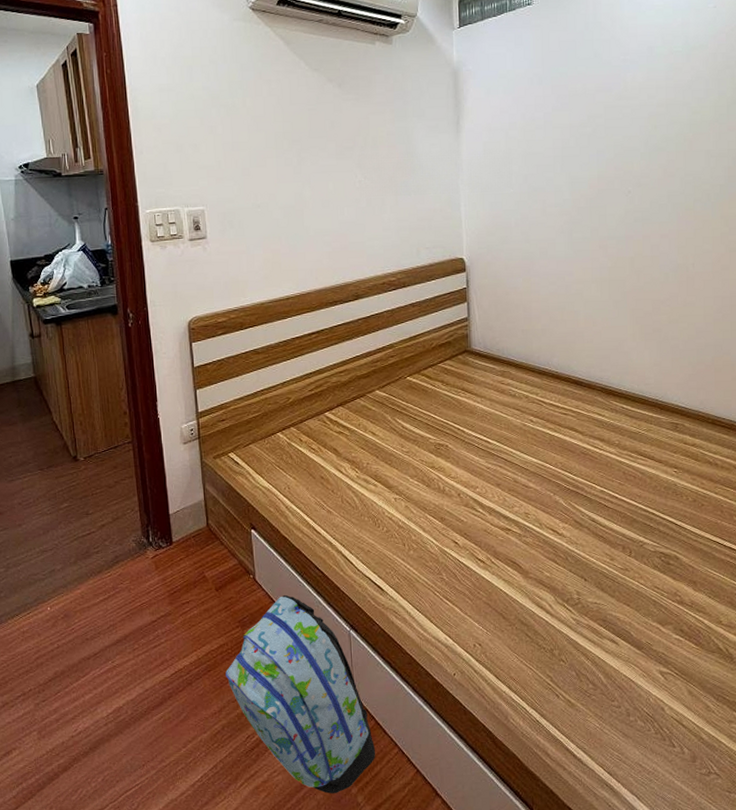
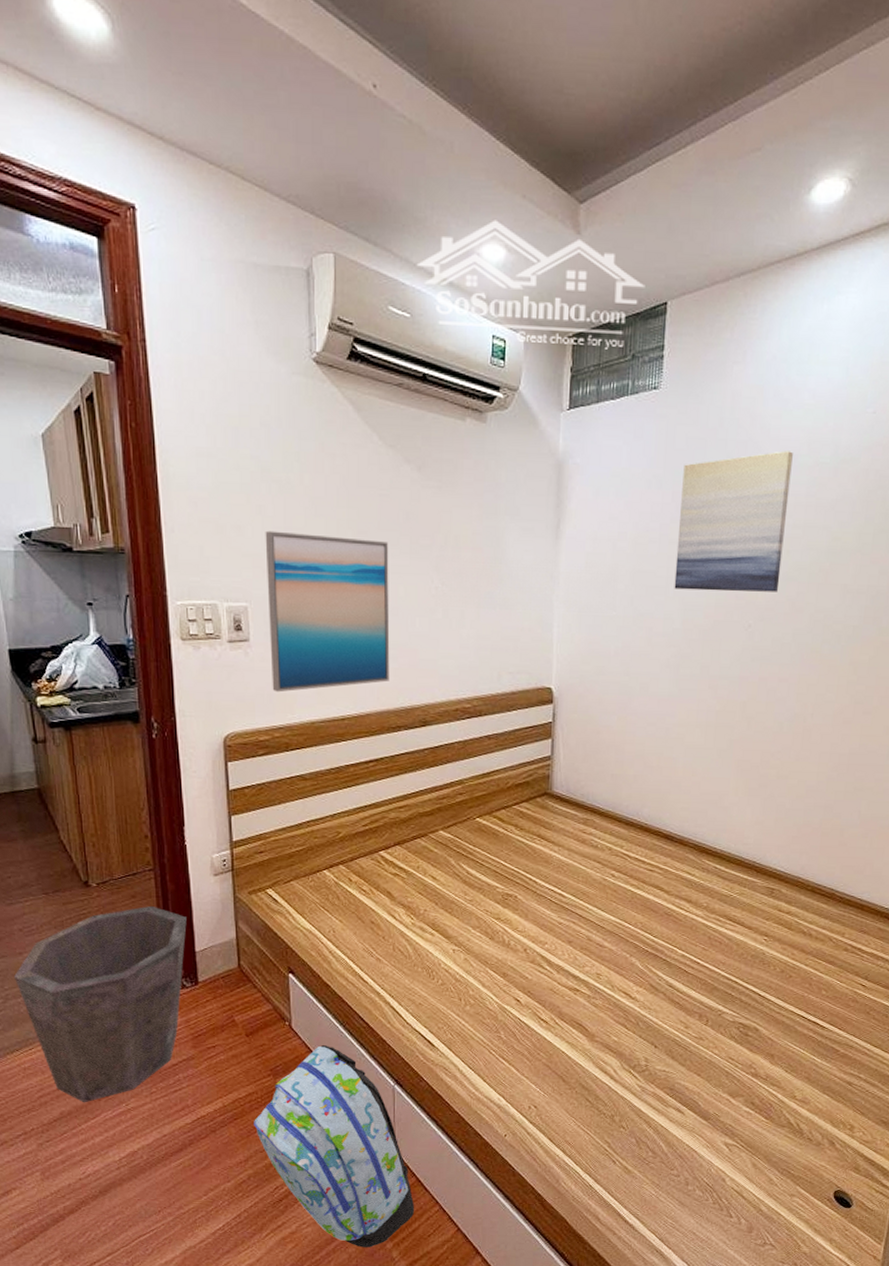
waste bin: none [15,474,161,662] -> present [14,905,187,1103]
wall art: none [216,145,325,280] -> present [265,530,390,693]
wall art: none [559,44,651,166] -> present [674,451,793,592]

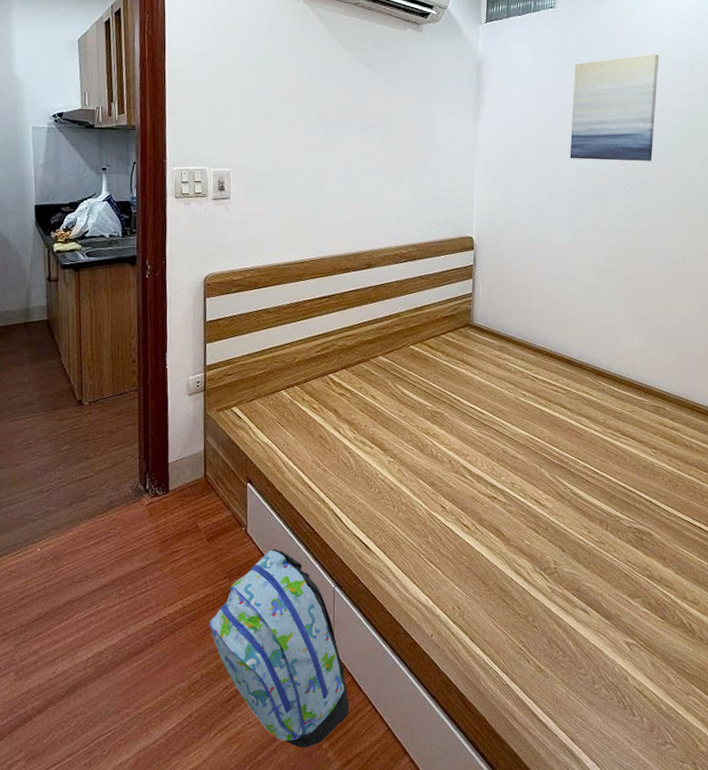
waste bin: present [14,905,187,1103] -> none [10,421,163,605]
wall art: present [265,530,390,693] -> none [246,112,344,240]

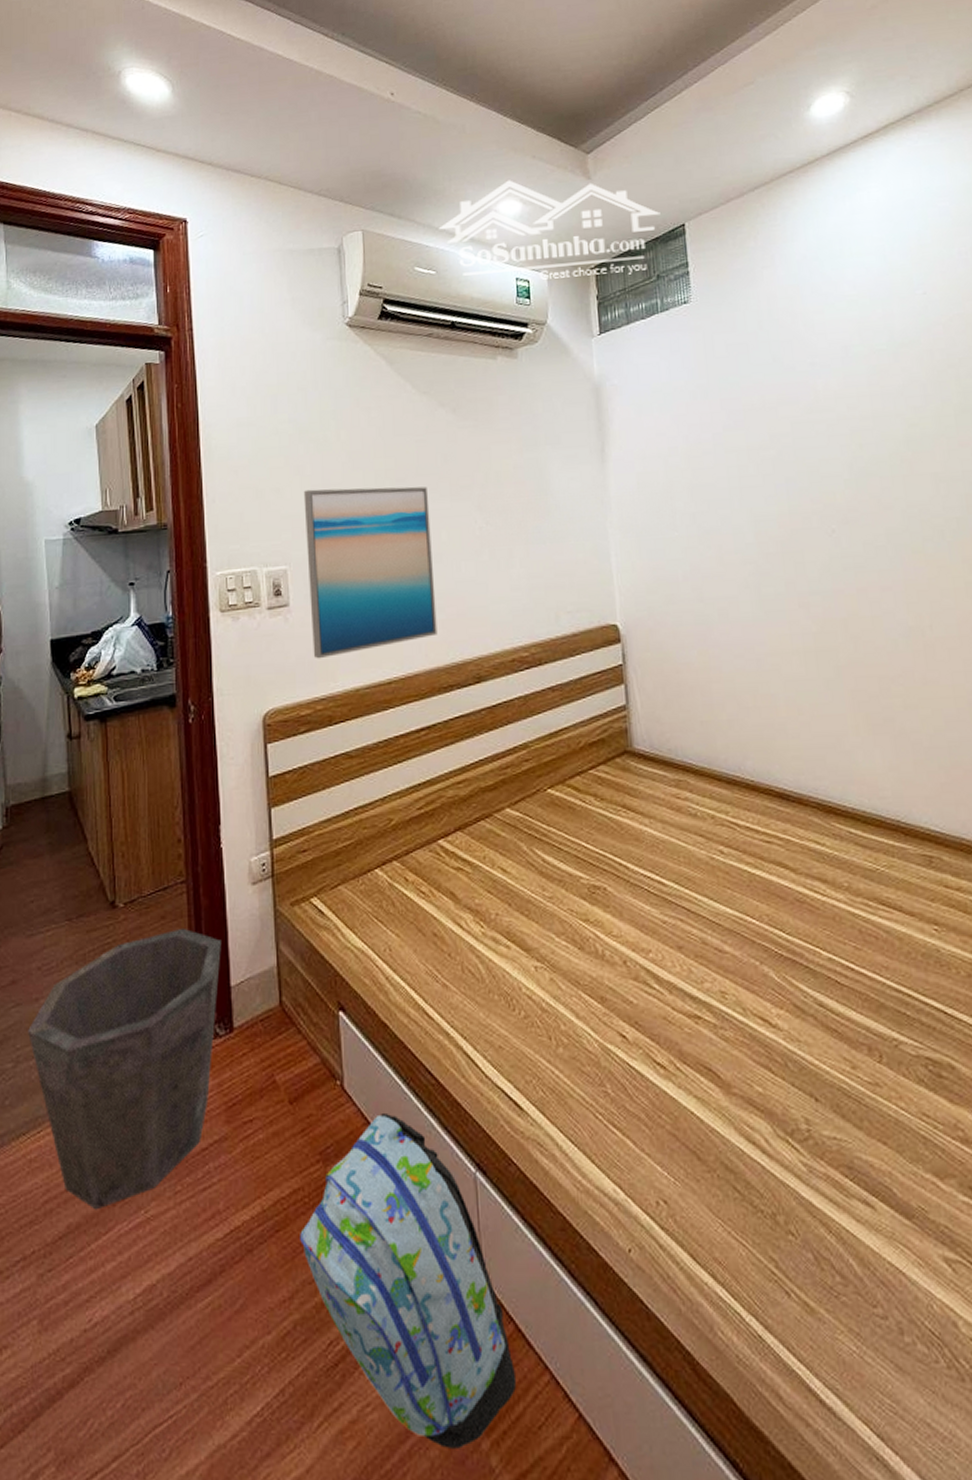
waste bin: none [10,421,163,605] -> present [28,927,221,1210]
wall art: none [246,112,344,240] -> present [303,486,438,659]
wall art: present [569,53,659,161] -> none [728,343,858,501]

